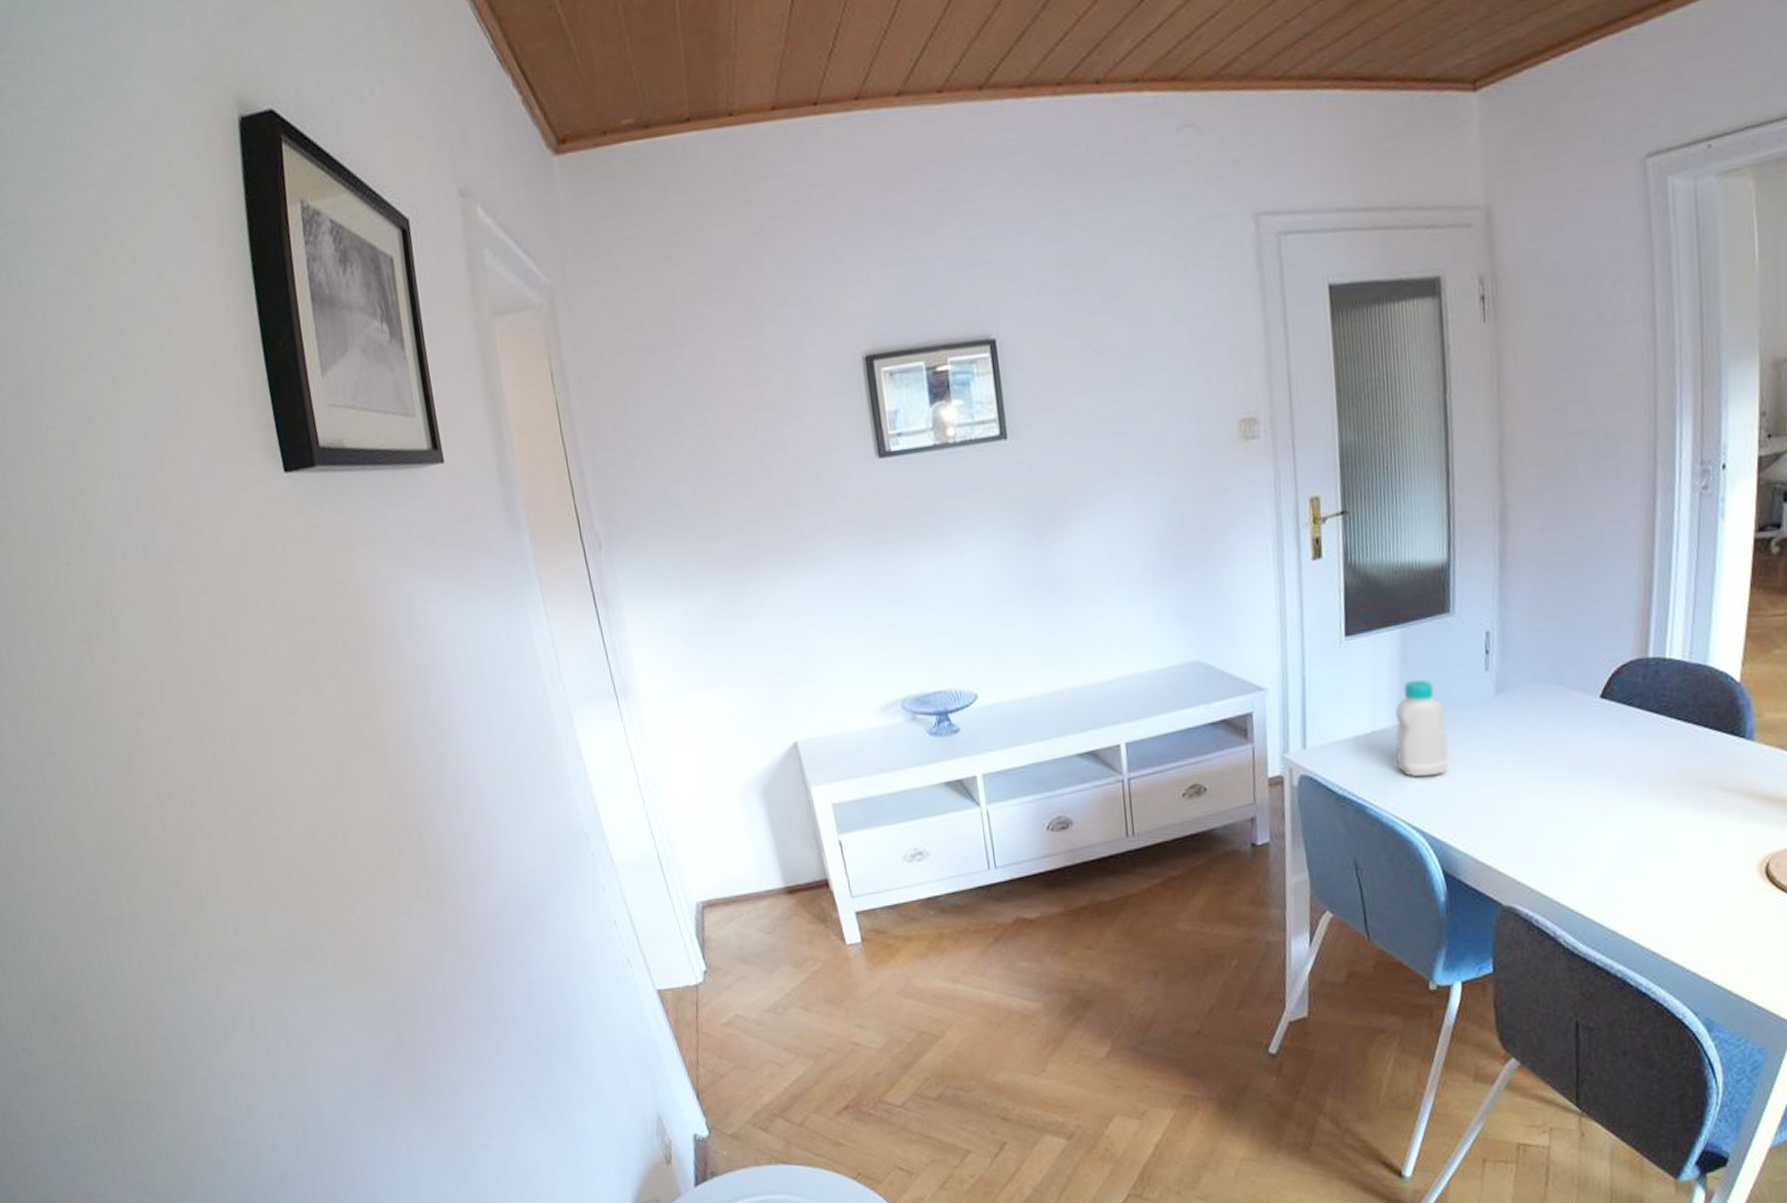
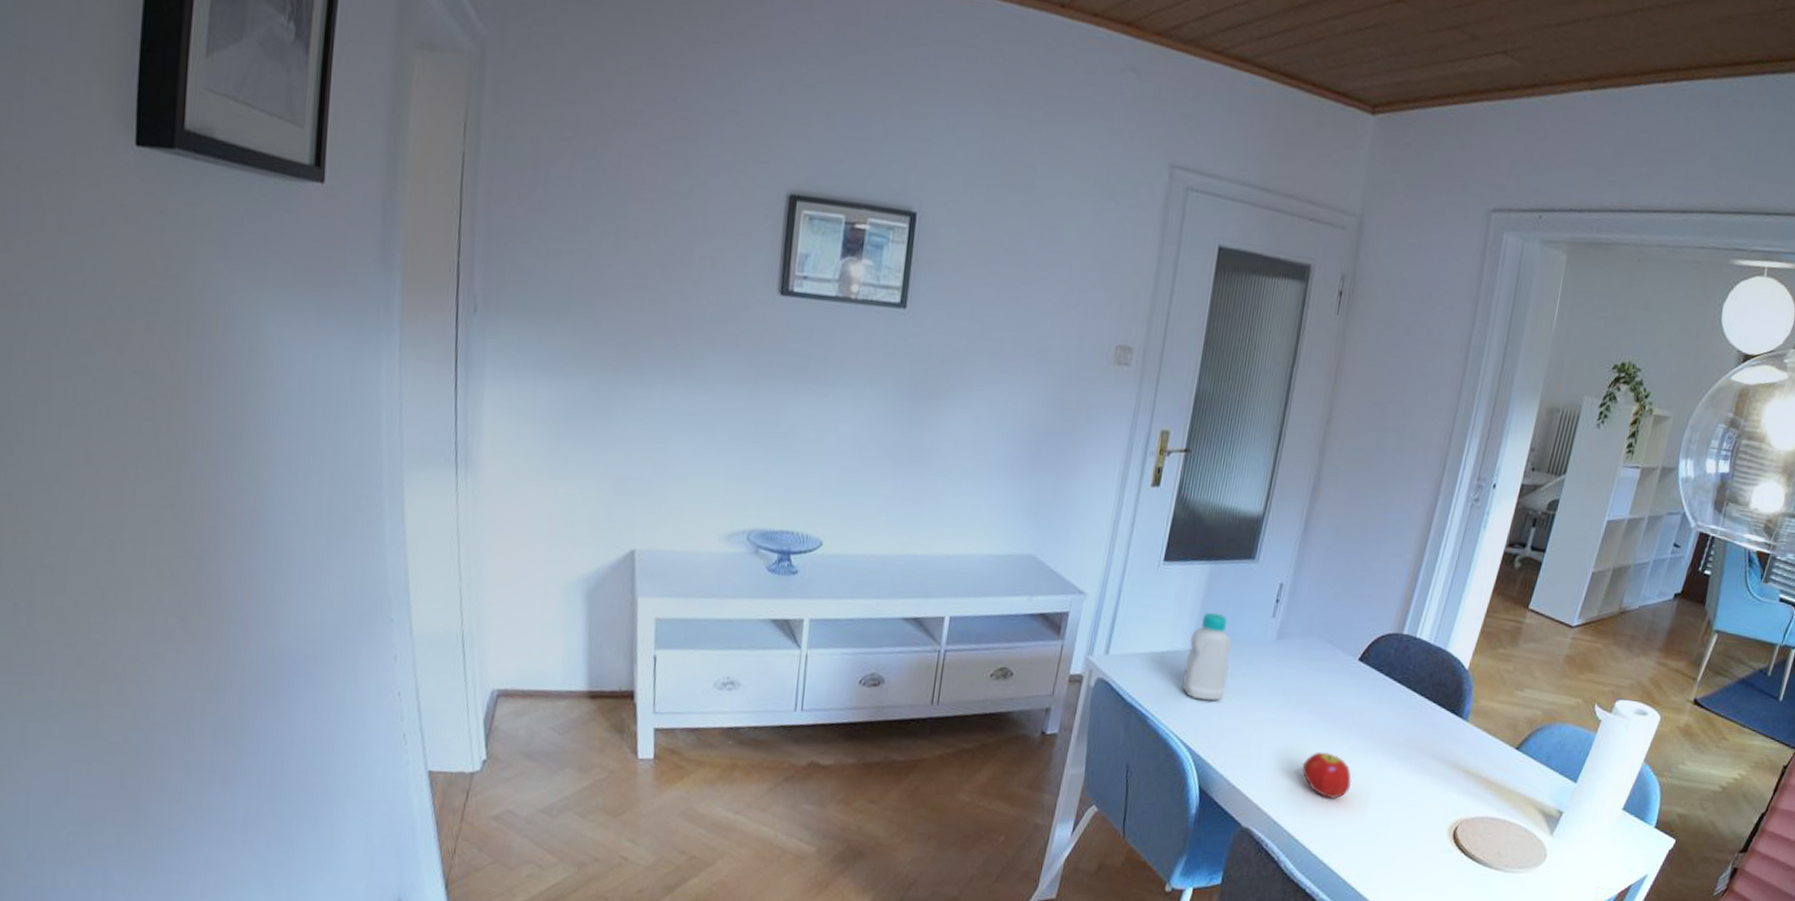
fruit: none [1559,807,1623,858] -> present [1302,752,1352,799]

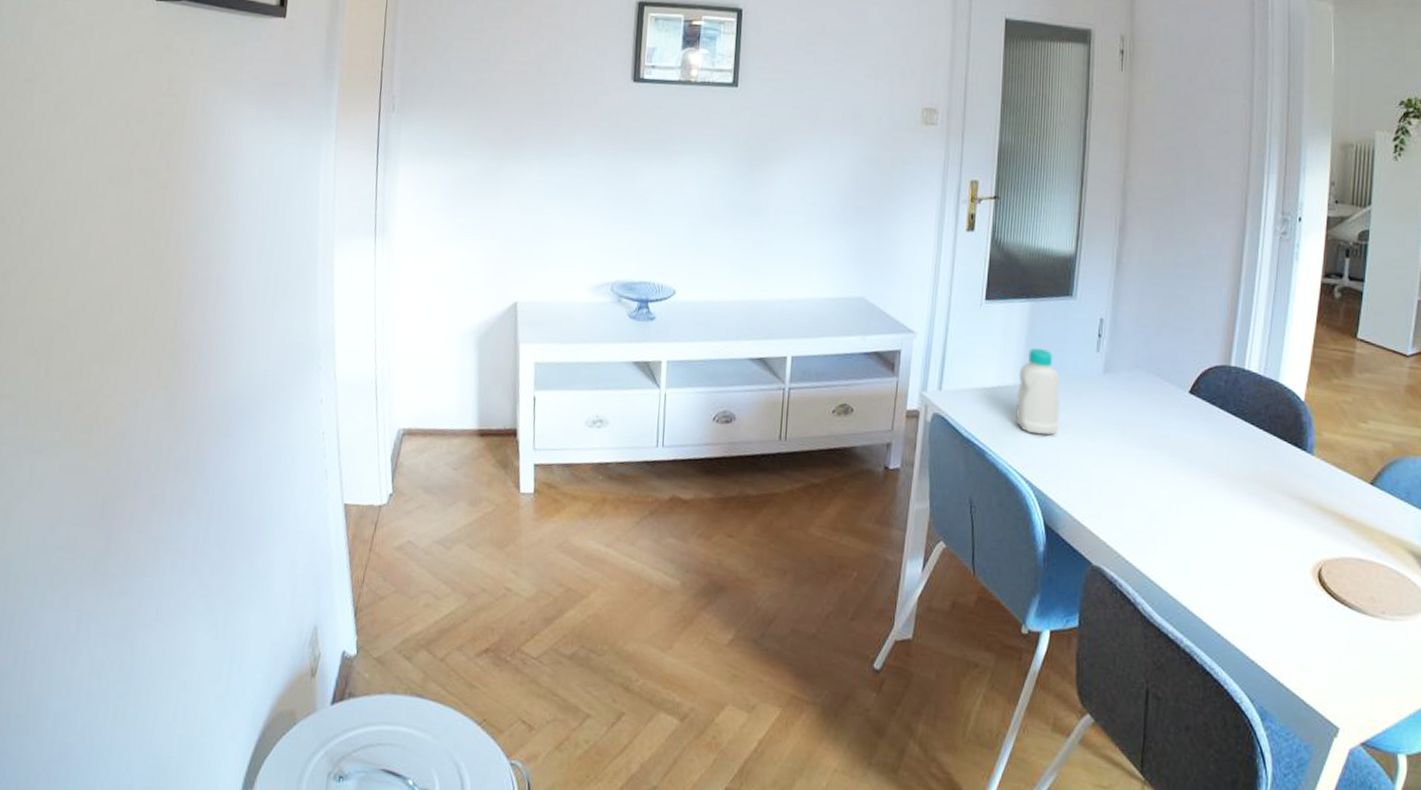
fruit: present [1302,752,1352,799] -> none [1147,487,1200,537]

